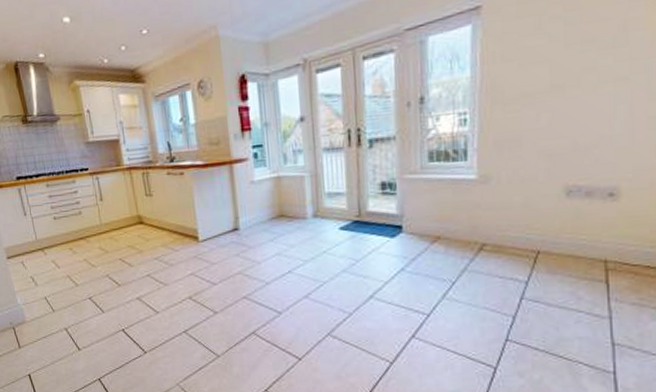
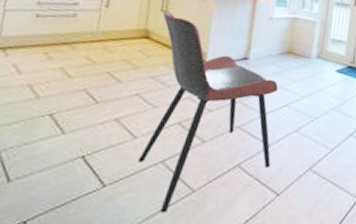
dining chair: none [148,194,286,374] -> present [138,10,278,213]

